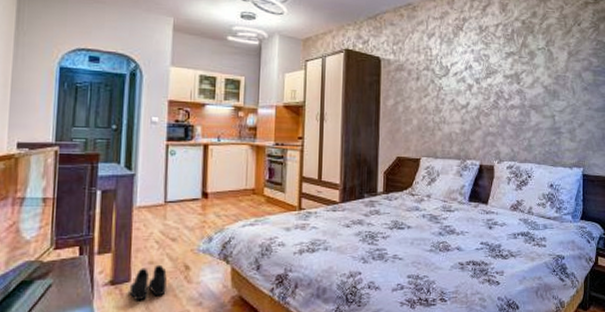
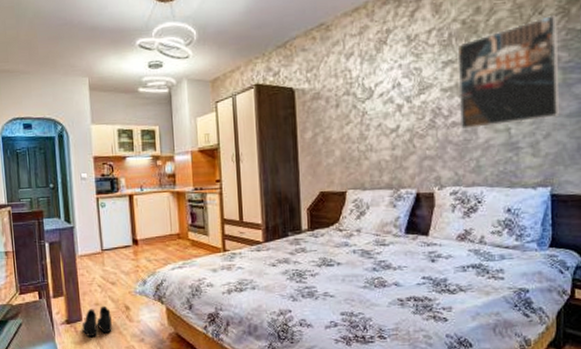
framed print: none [517,28,591,113] -> present [457,15,560,130]

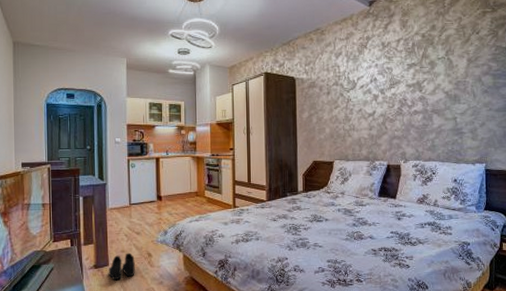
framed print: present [457,15,560,130] -> none [418,35,492,117]

